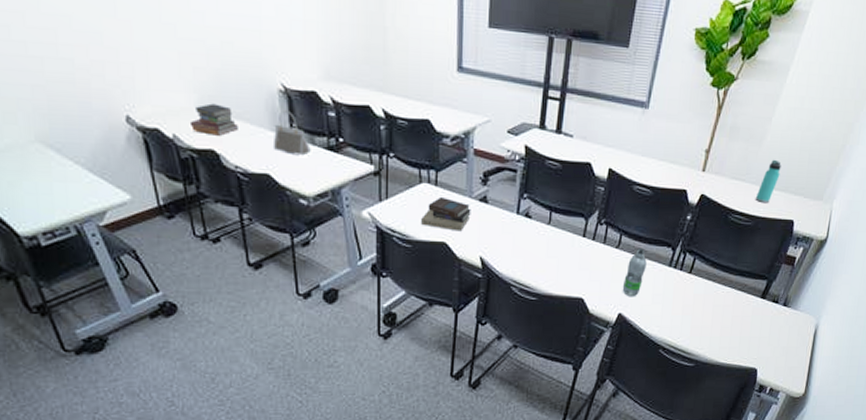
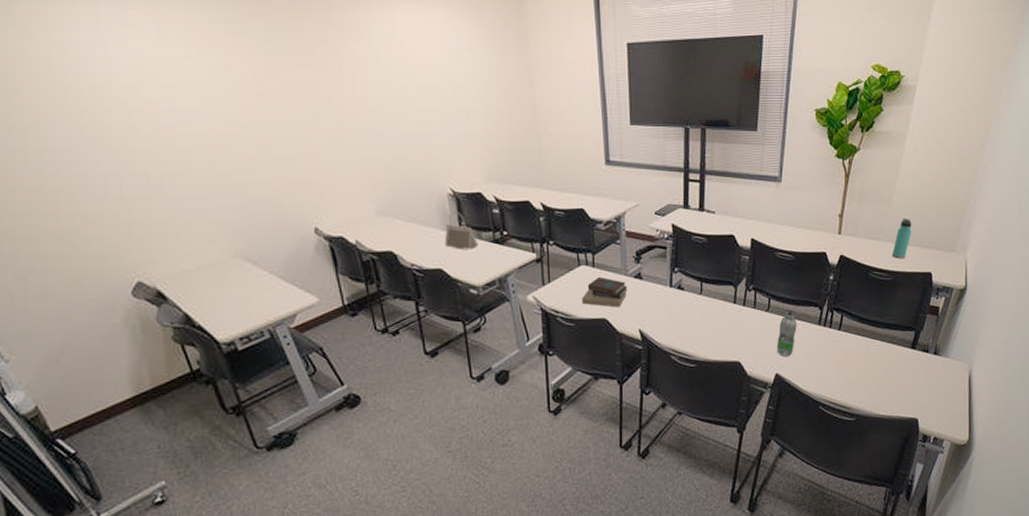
books: present [189,103,238,136] -> none [370,210,413,239]

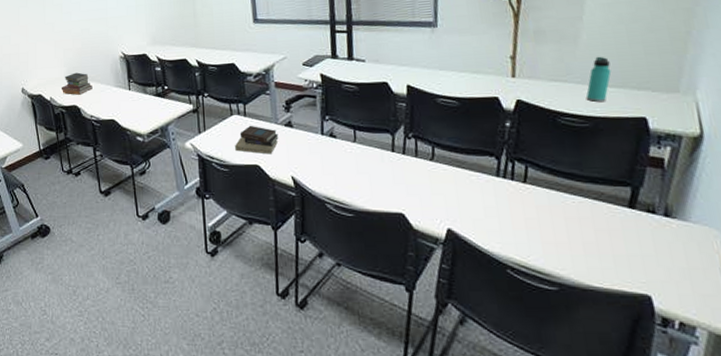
books: none [370,210,413,239] -> present [61,72,93,95]
handbag: present [444,212,479,250] -> none [116,71,144,103]
bottle: present [776,309,797,357] -> none [445,158,470,211]

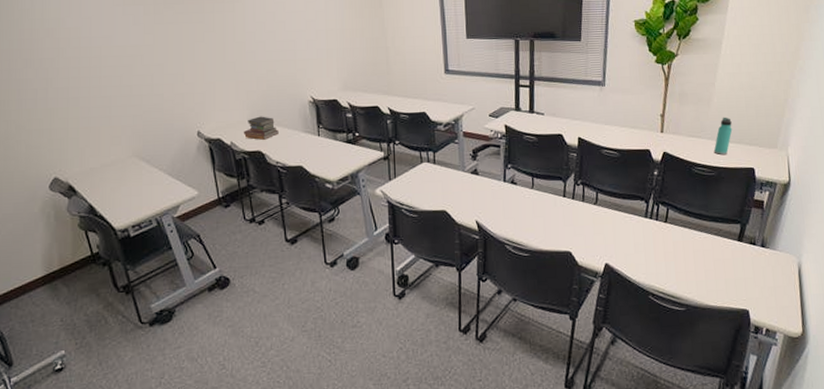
books: present [235,125,279,155] -> none [424,172,465,201]

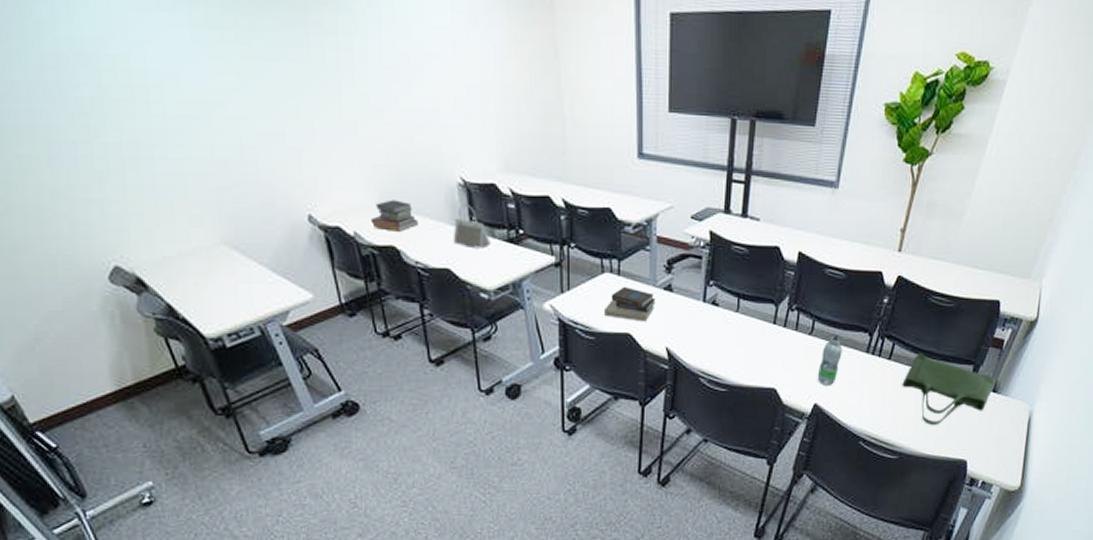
handbag: none [304,116,334,150] -> present [452,204,491,249]
books: none [424,172,465,201] -> present [604,286,656,322]
bottle: none [605,202,625,248] -> present [817,334,842,387]
tote bag: none [680,215,763,279] -> present [902,352,995,426]
thermos bottle: present [713,117,733,155] -> none [956,236,984,284]

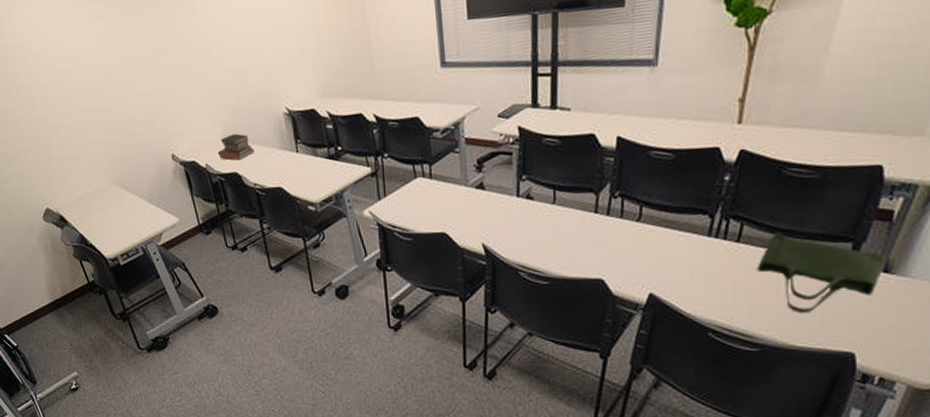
handbag: present [452,204,491,249] -> none [282,130,315,168]
books: present [604,286,656,322] -> none [419,188,469,221]
bottle: present [817,334,842,387] -> none [650,218,678,275]

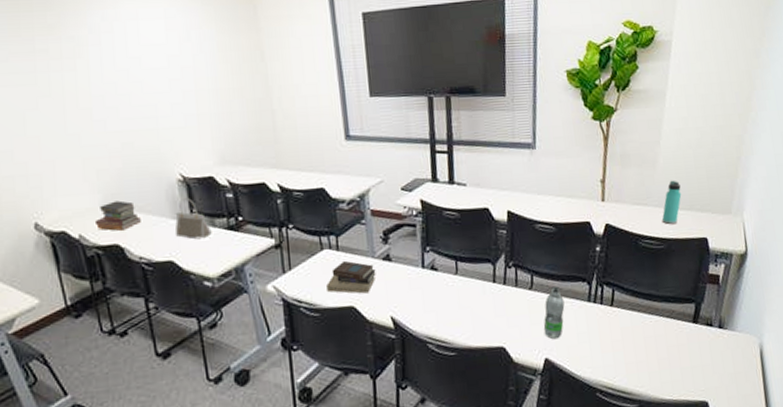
handbag: none [282,130,315,168] -> present [174,198,212,240]
books: none [419,188,469,221] -> present [326,260,376,294]
bottle: none [650,218,678,275] -> present [543,286,565,340]
tote bag: present [757,232,887,314] -> none [628,296,720,369]
thermos bottle: none [818,95,852,150] -> present [661,180,682,225]

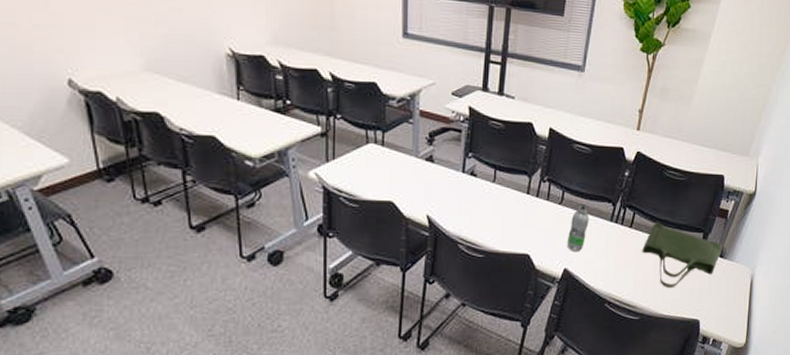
books: present [94,200,141,231] -> none [134,67,184,99]
handbag: present [174,198,212,240] -> none [219,74,258,118]
books: present [326,260,376,294] -> none [368,156,418,191]
tote bag: none [628,296,720,369] -> present [642,221,722,289]
thermos bottle: present [661,180,682,225] -> none [687,118,709,160]

